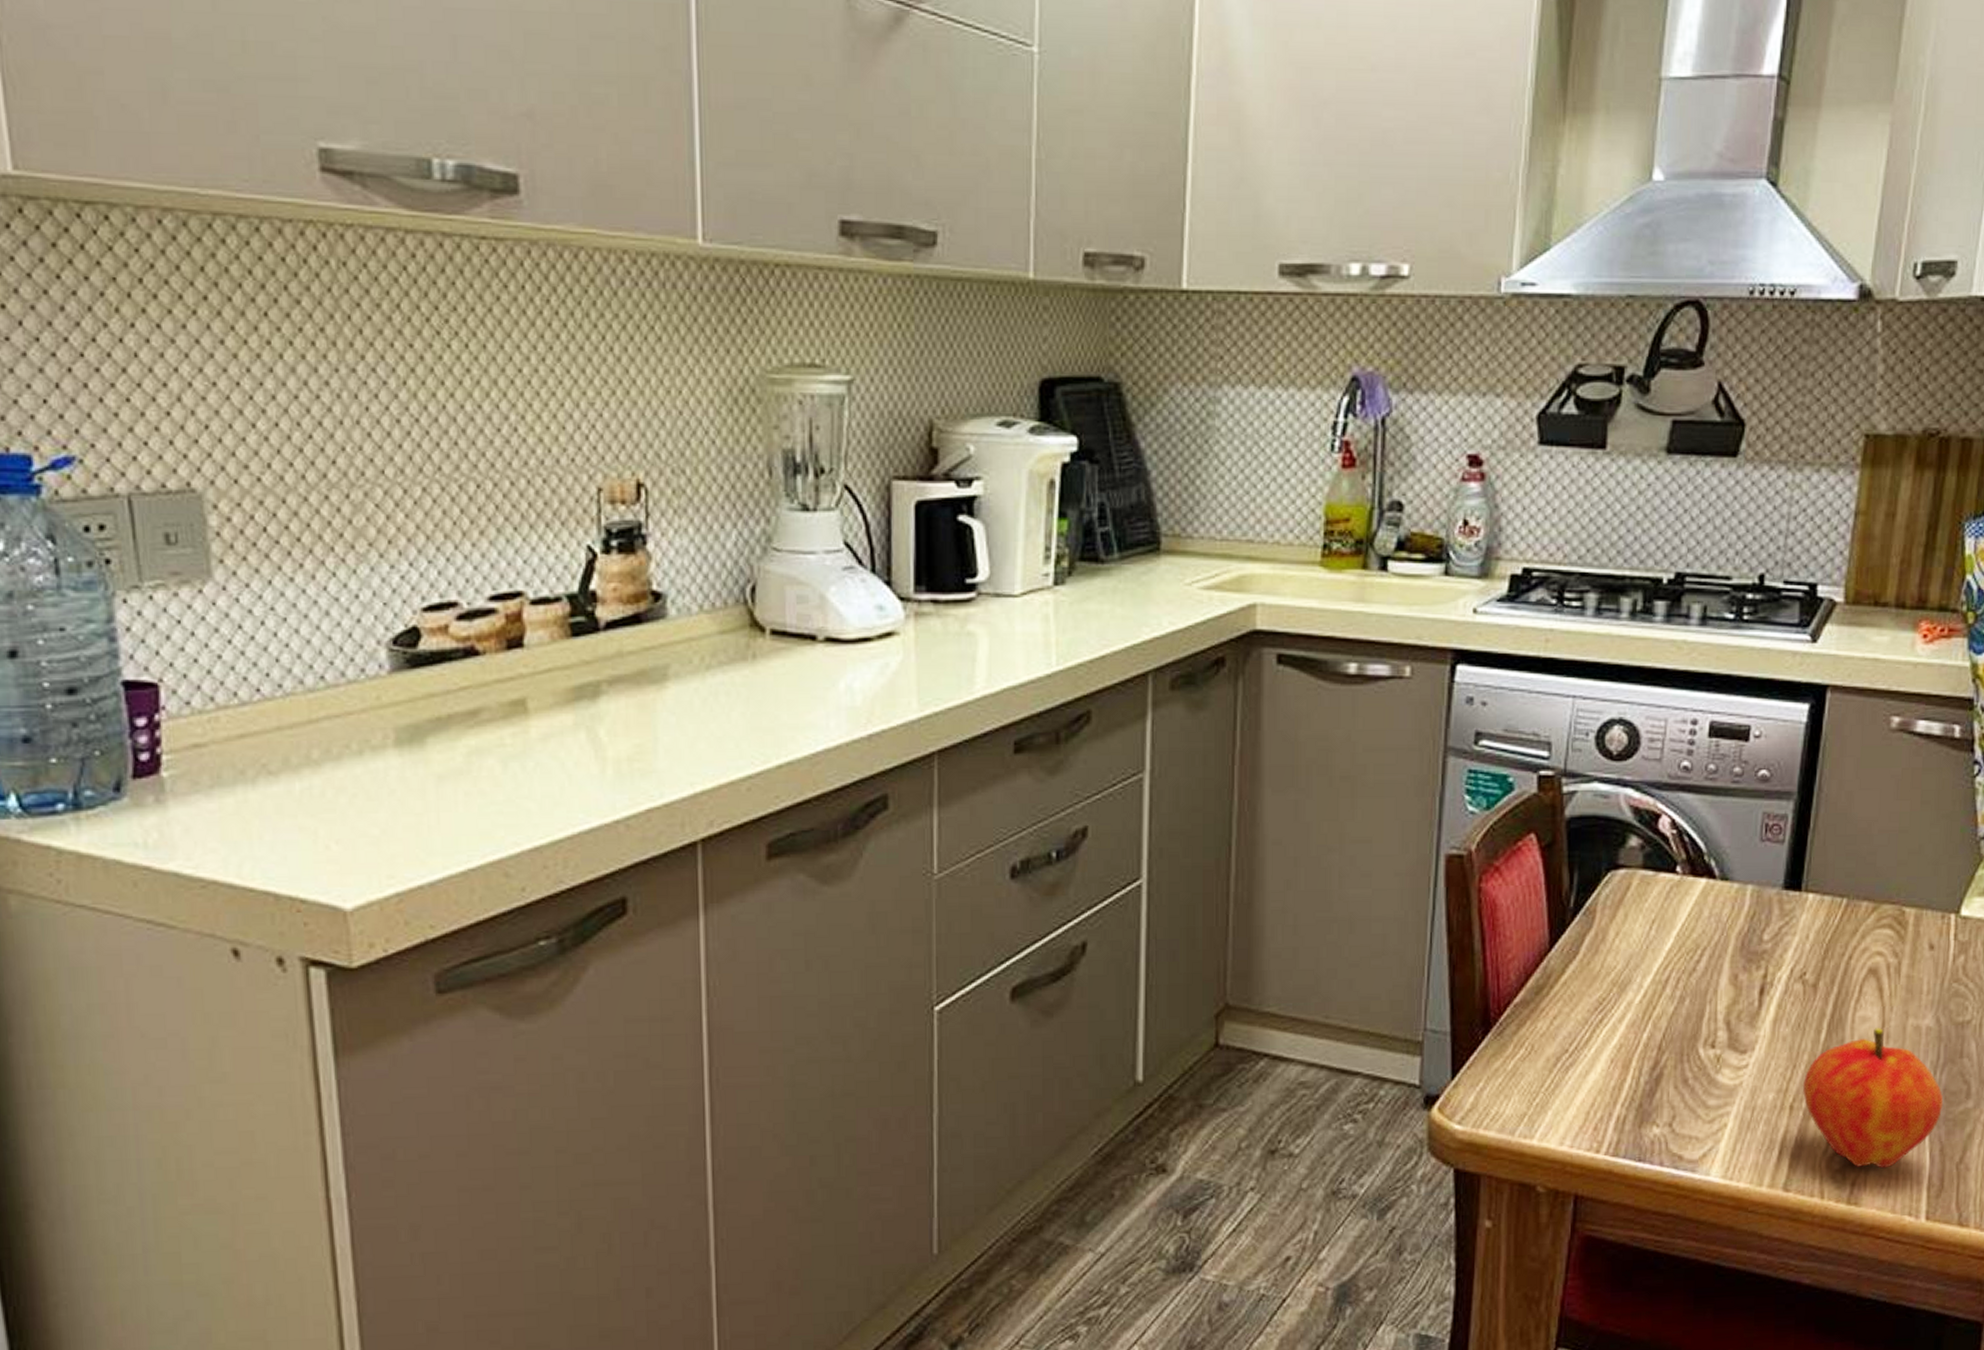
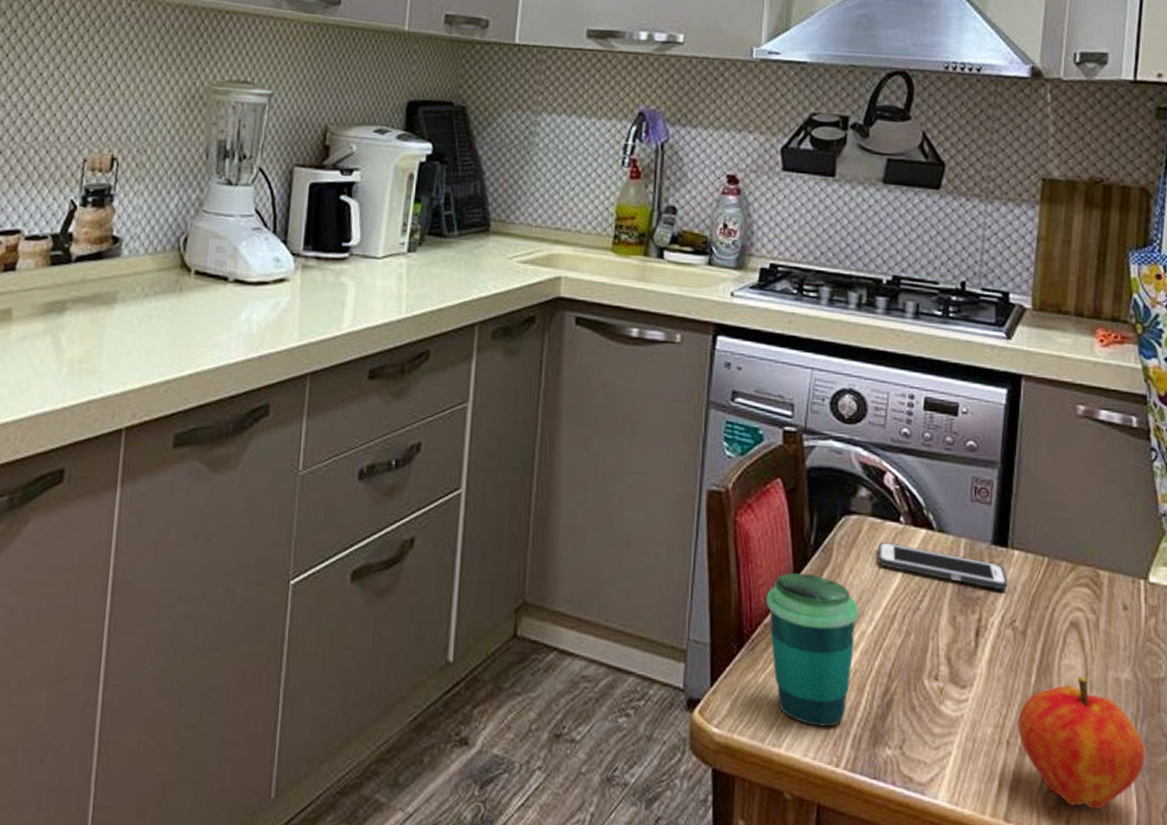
cup: none [1517,941,1626,1111] -> present [766,572,859,727]
cell phone: none [1649,897,1800,941] -> present [878,542,1008,591]

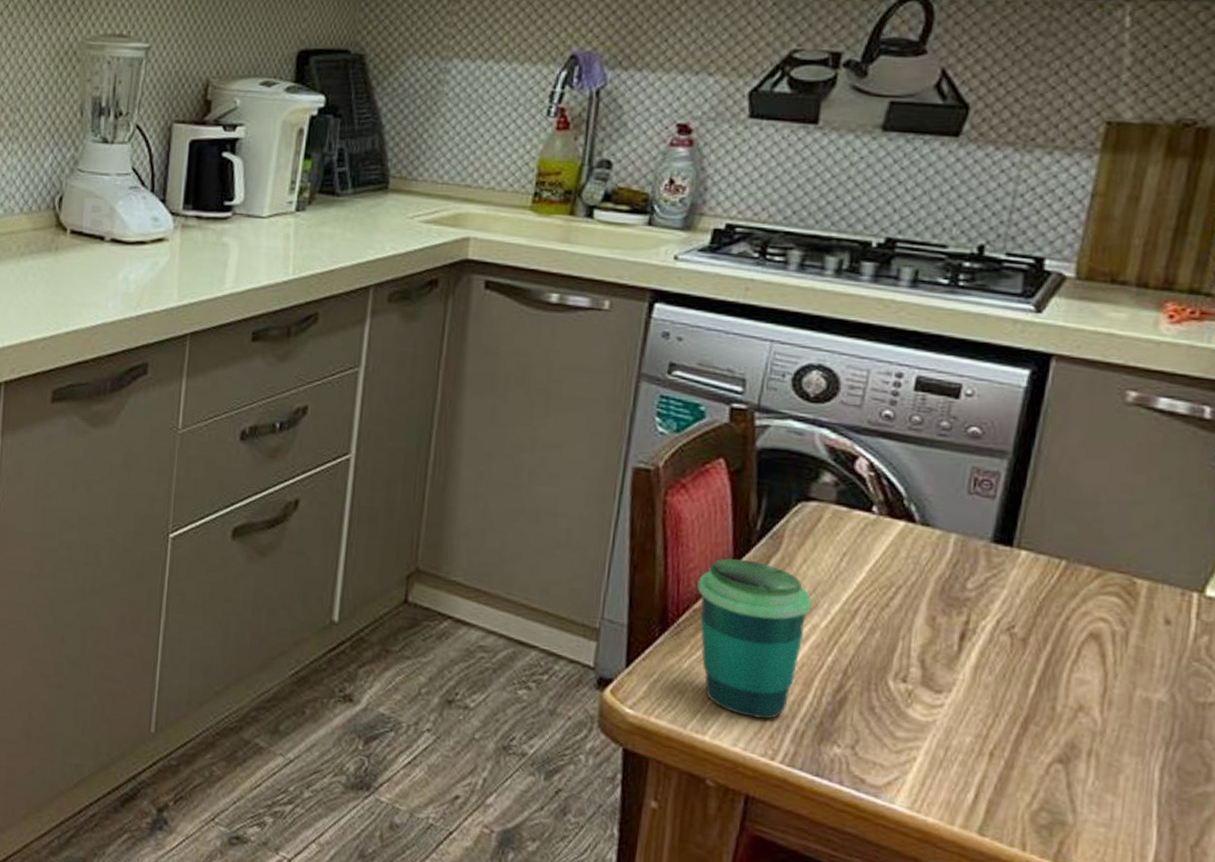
cell phone: present [878,542,1008,591] -> none [839,532,1009,593]
fruit: present [1017,676,1146,810] -> none [1005,692,1177,835]

